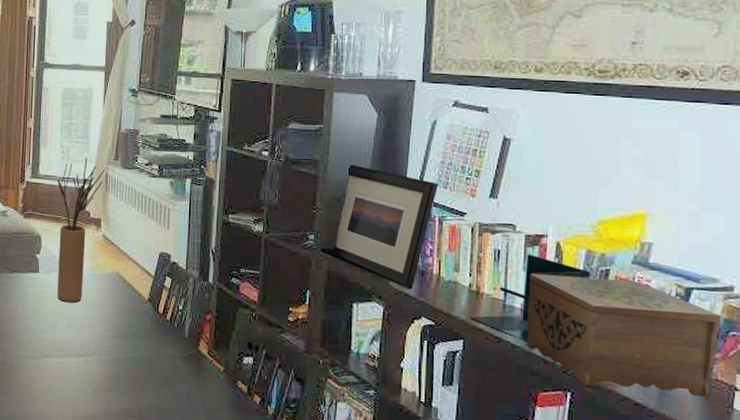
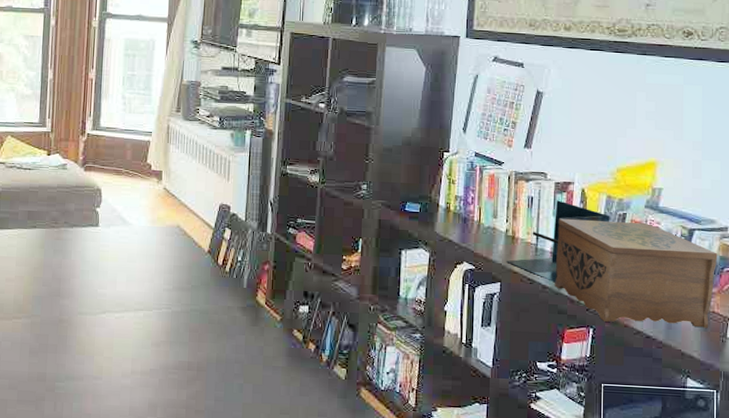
vase: present [57,157,105,303] -> none [117,109,166,257]
picture frame: present [320,163,439,290] -> none [372,115,480,236]

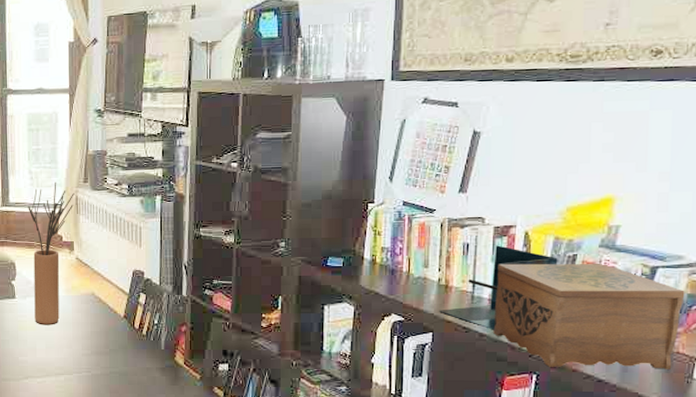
vase: none [117,109,166,257] -> present [28,181,74,325]

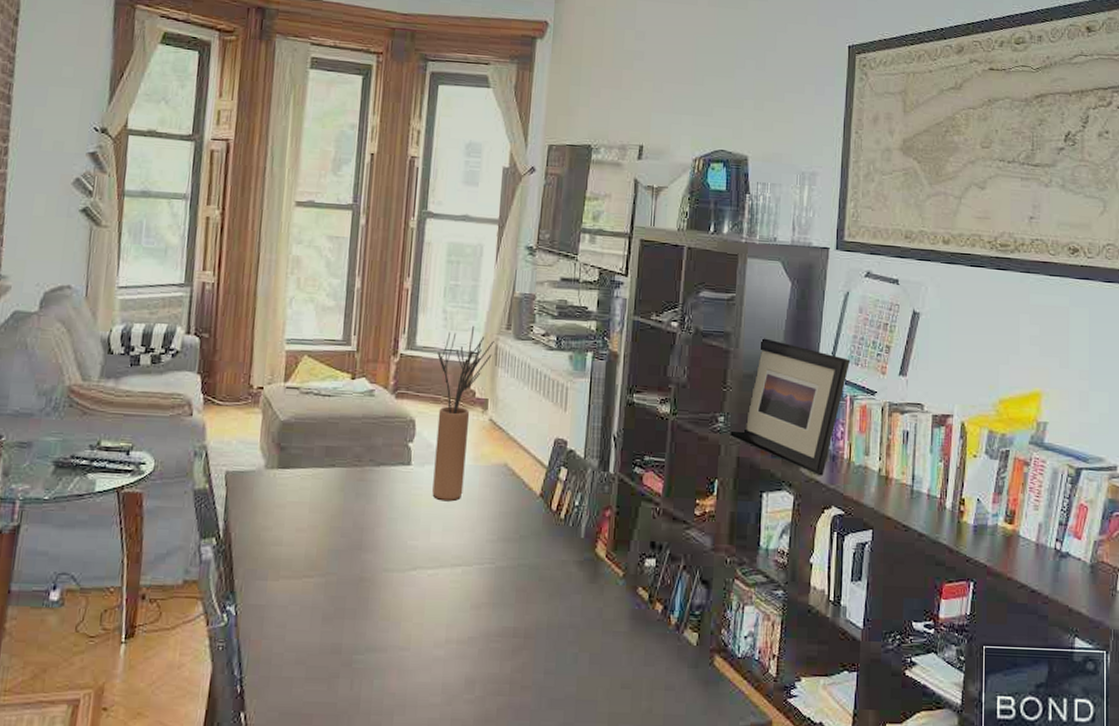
picture frame: none [291,168,409,288] -> present [730,336,851,476]
bookend: present [439,245,558,330] -> none [879,435,992,530]
decorative box: present [493,263,685,369] -> none [932,455,1107,580]

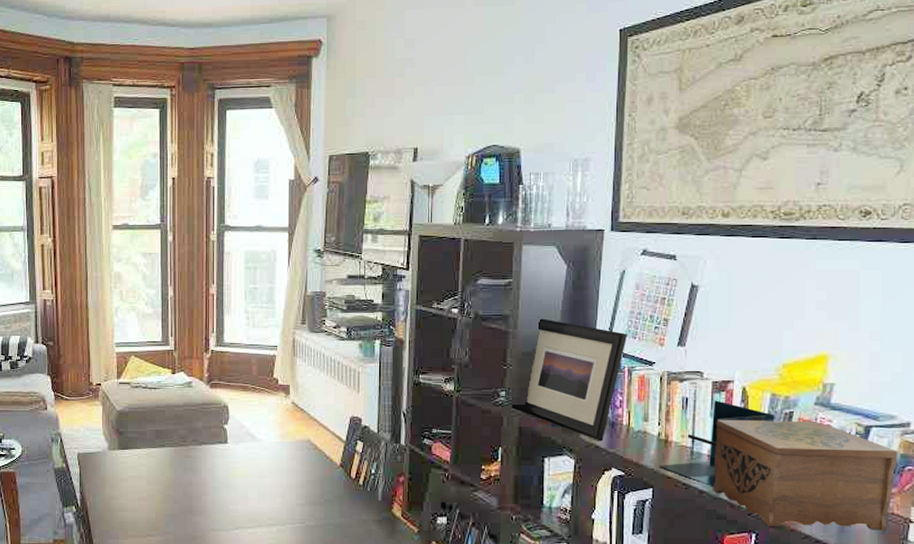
vase: present [432,325,494,502] -> none [243,322,292,473]
bookend: none [879,435,992,530] -> present [659,400,775,487]
decorative box: none [932,455,1107,580] -> present [713,419,898,531]

